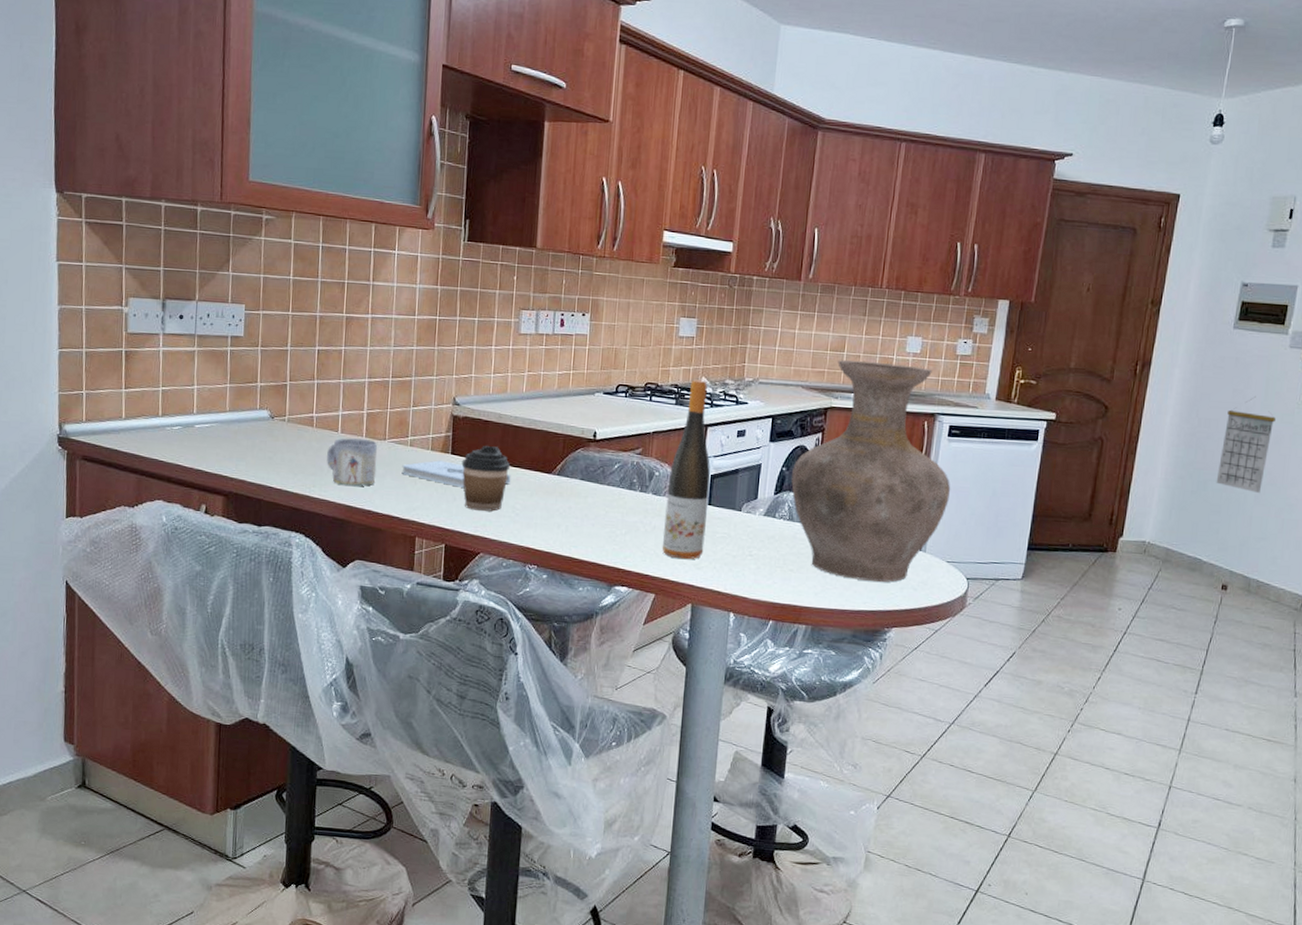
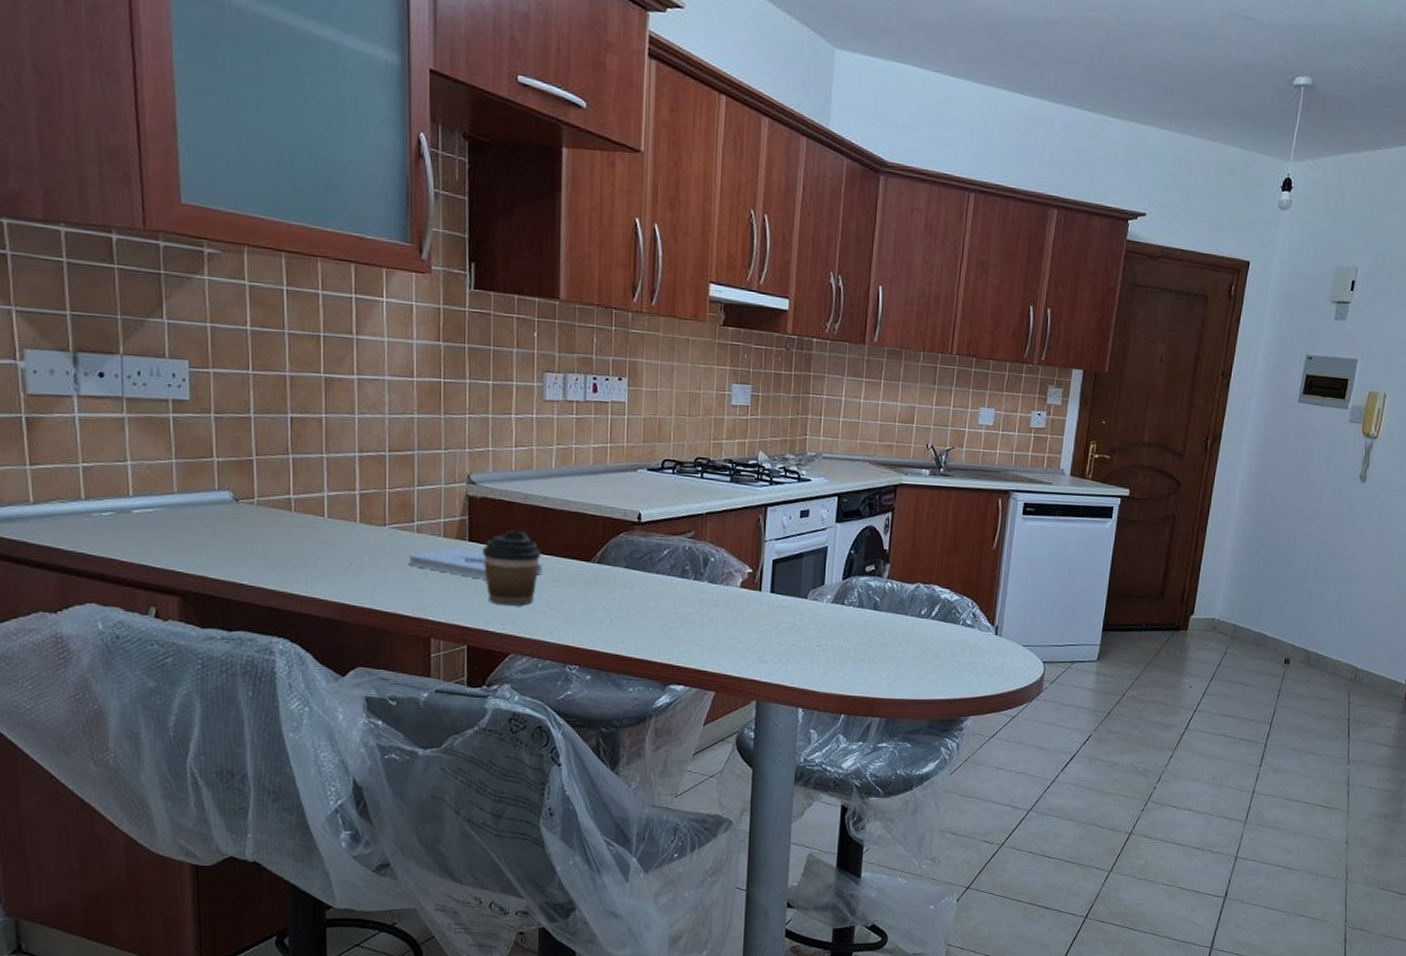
mug: present [327,438,378,487] -> none [312,524,377,582]
wine bottle: present [662,379,711,560] -> none [721,454,773,653]
vase: present [791,360,951,582] -> none [860,433,1026,669]
calendar: present [1216,397,1276,493] -> none [1280,471,1335,567]

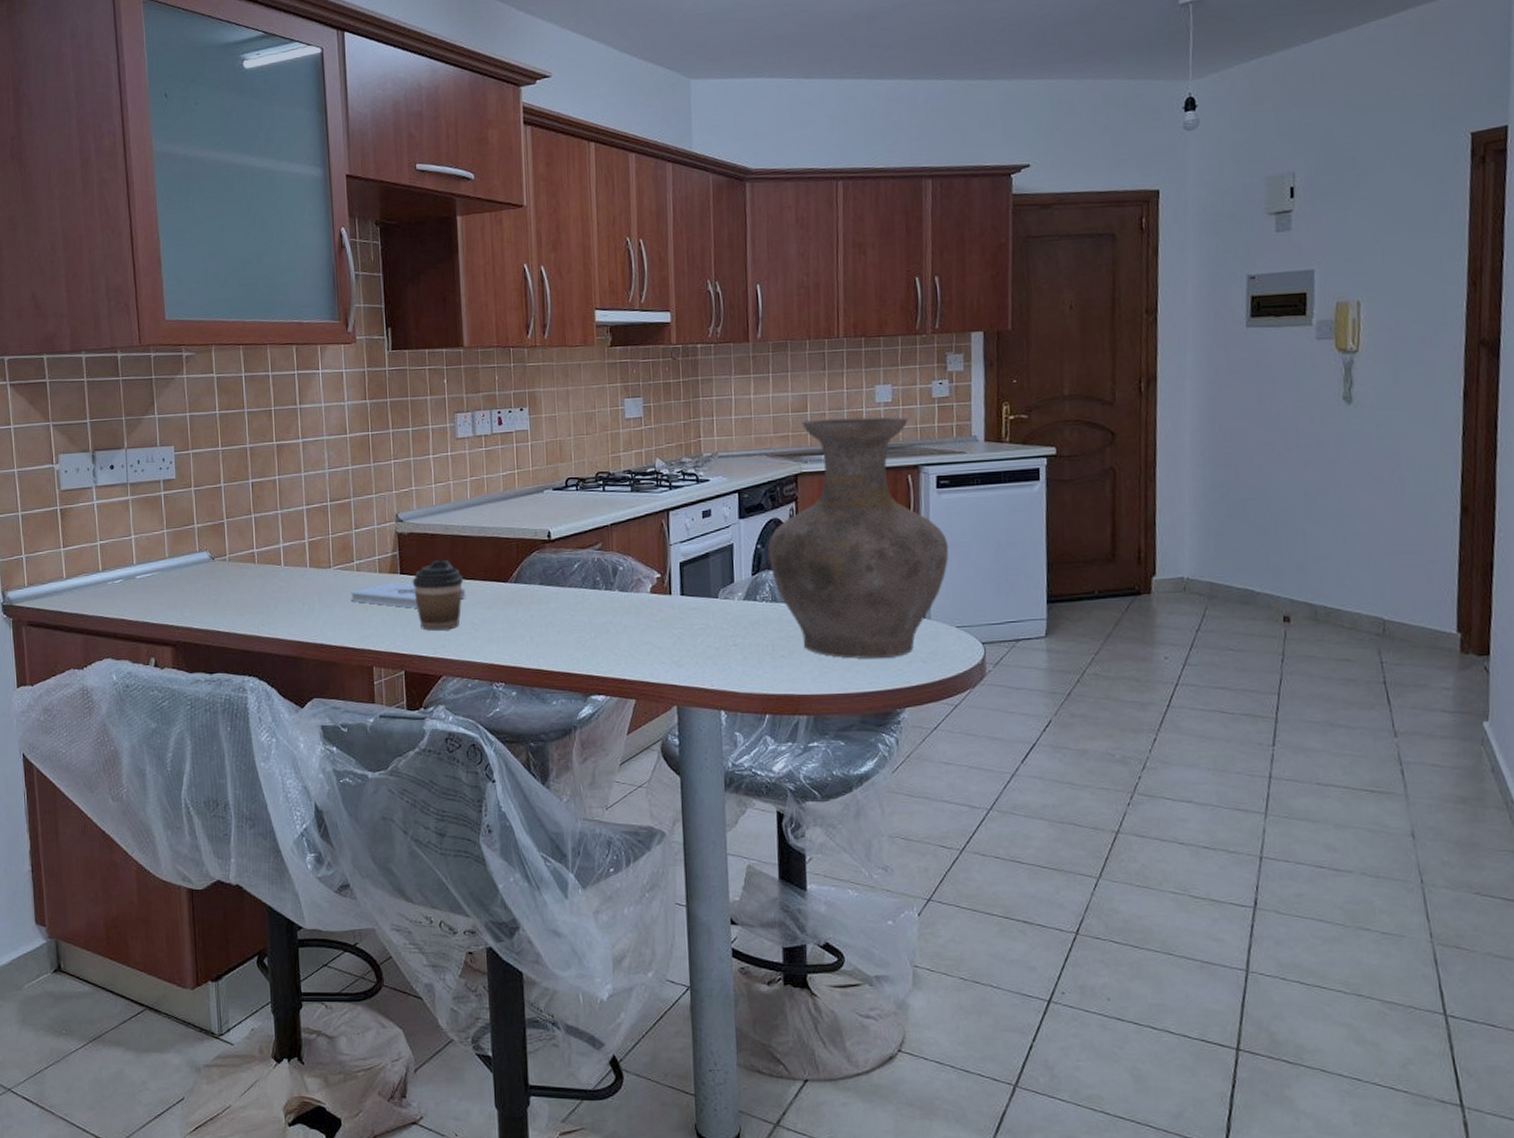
vase: none [860,433,1026,669] -> present [768,416,949,659]

